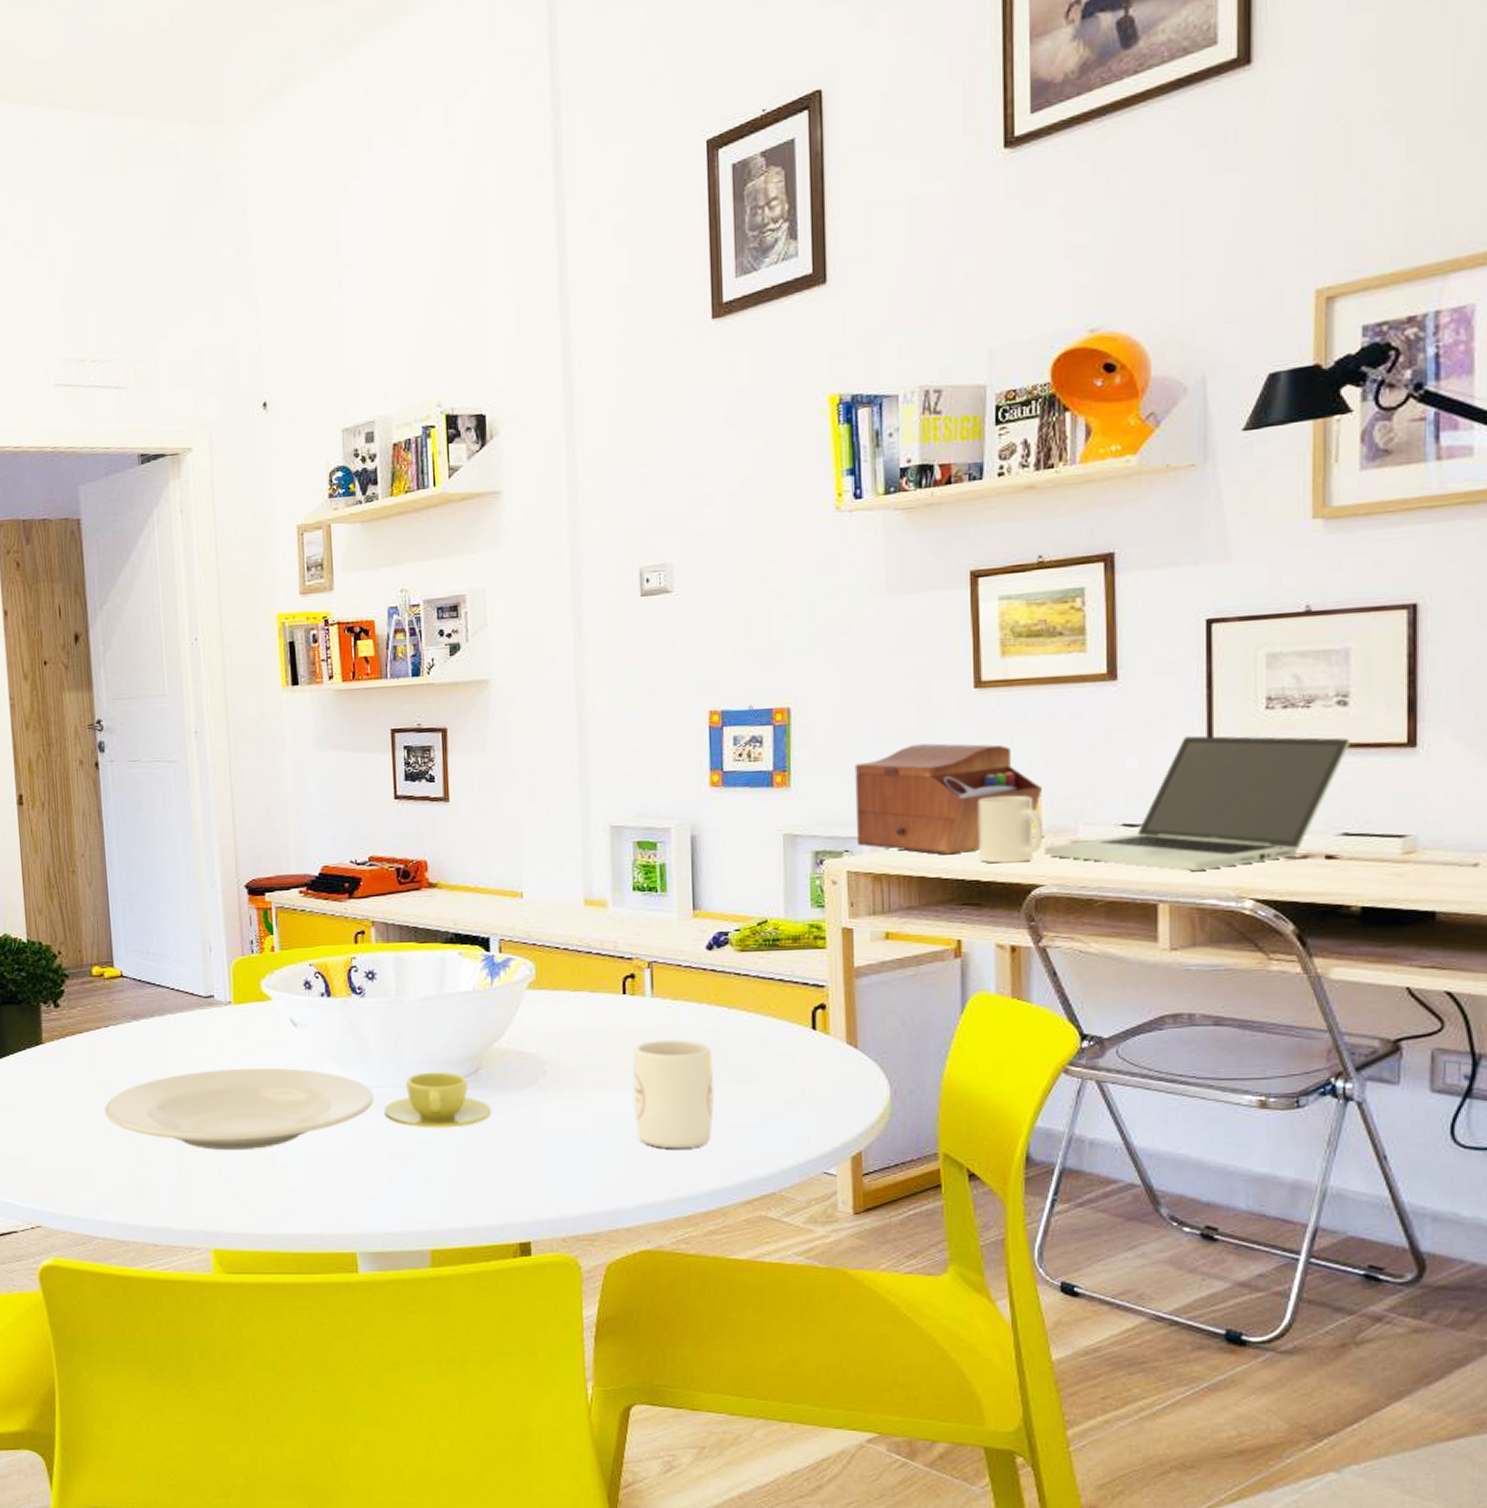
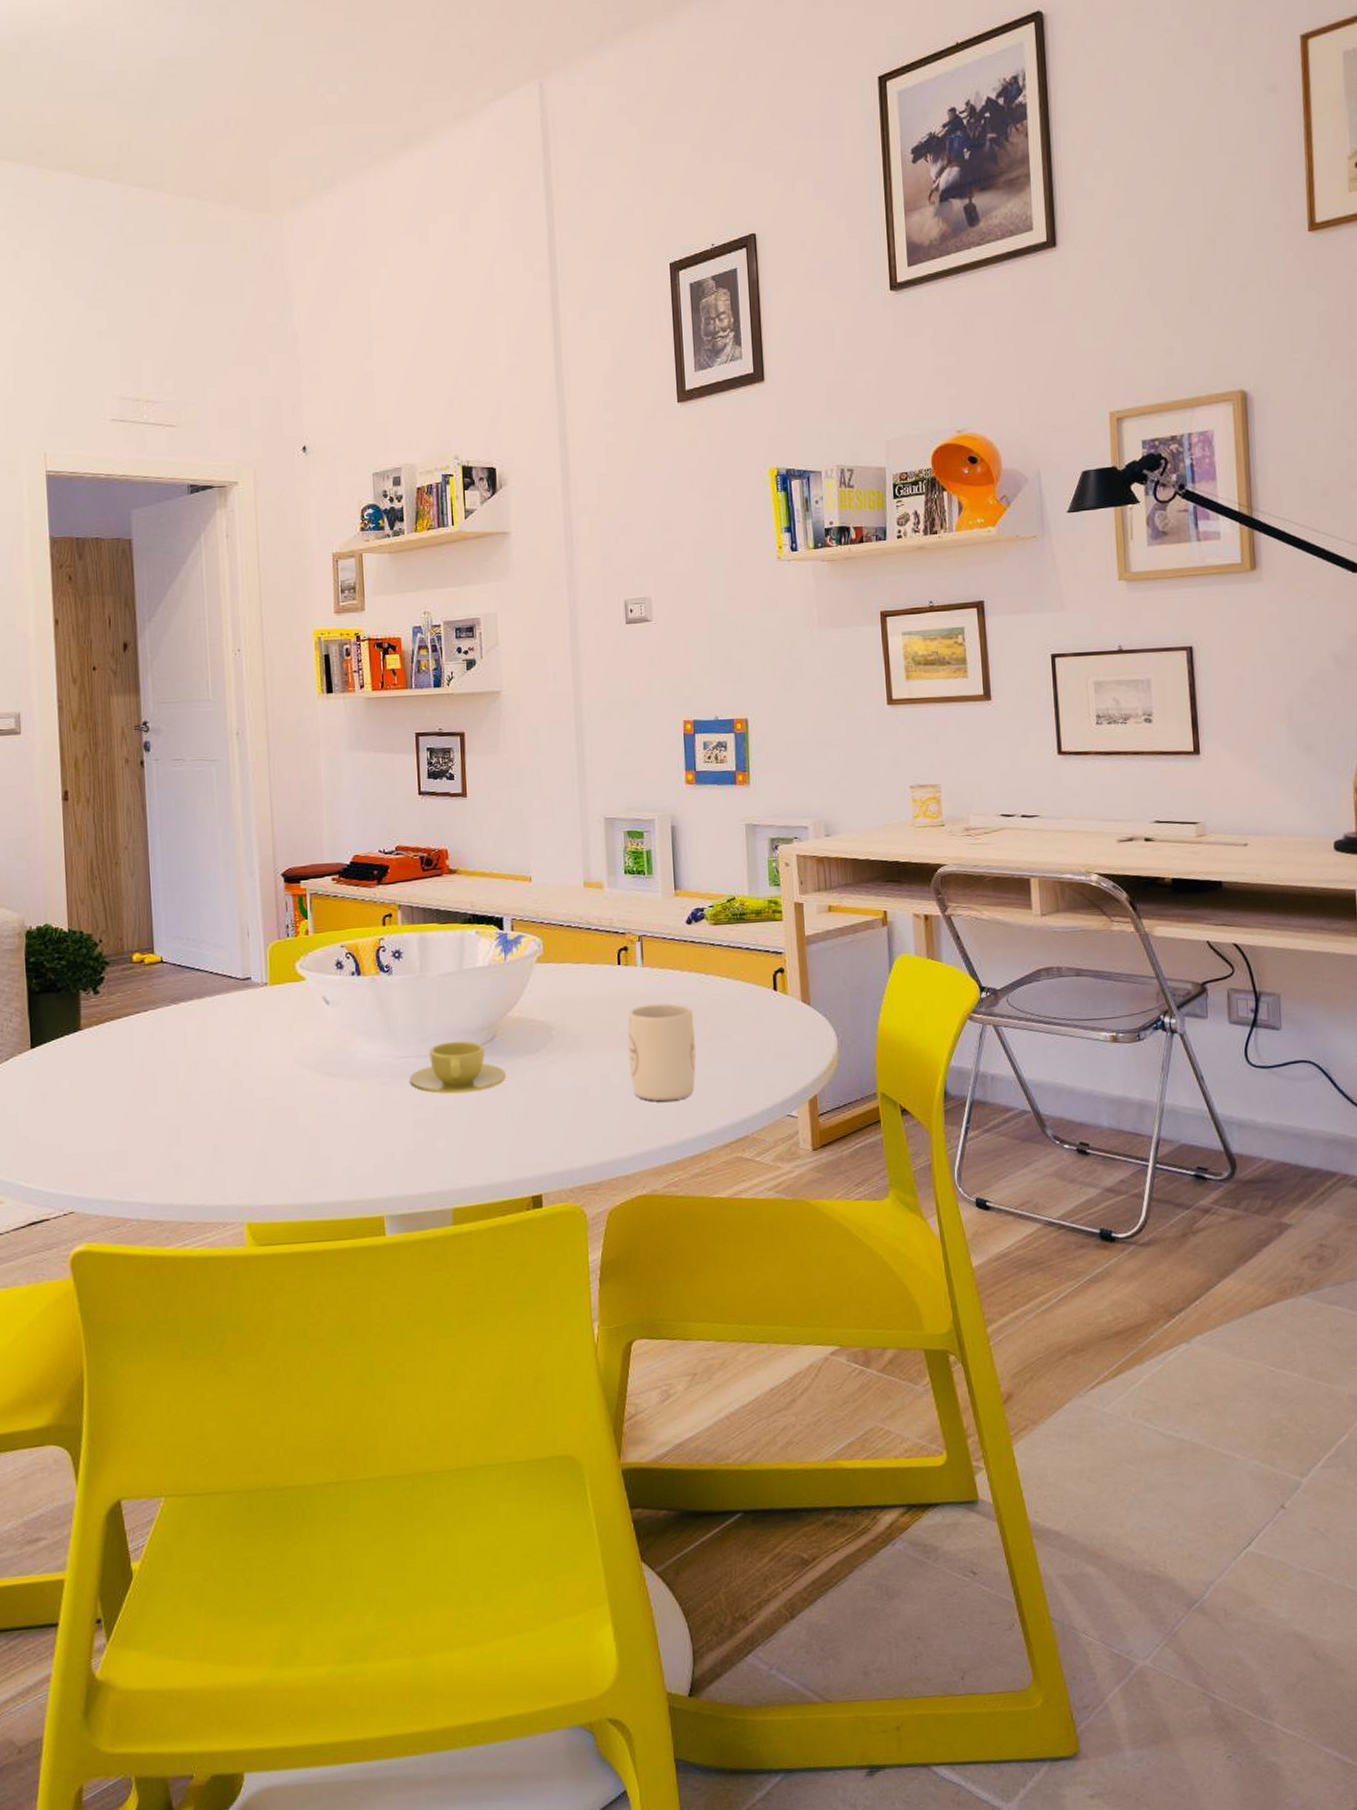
plate: present [105,1067,374,1151] -> none [142,1044,400,1126]
sewing box: present [854,743,1042,855] -> none [799,749,941,841]
cup: present [979,795,1044,864] -> none [895,791,944,847]
laptop: present [1044,735,1350,871] -> none [945,744,1155,852]

